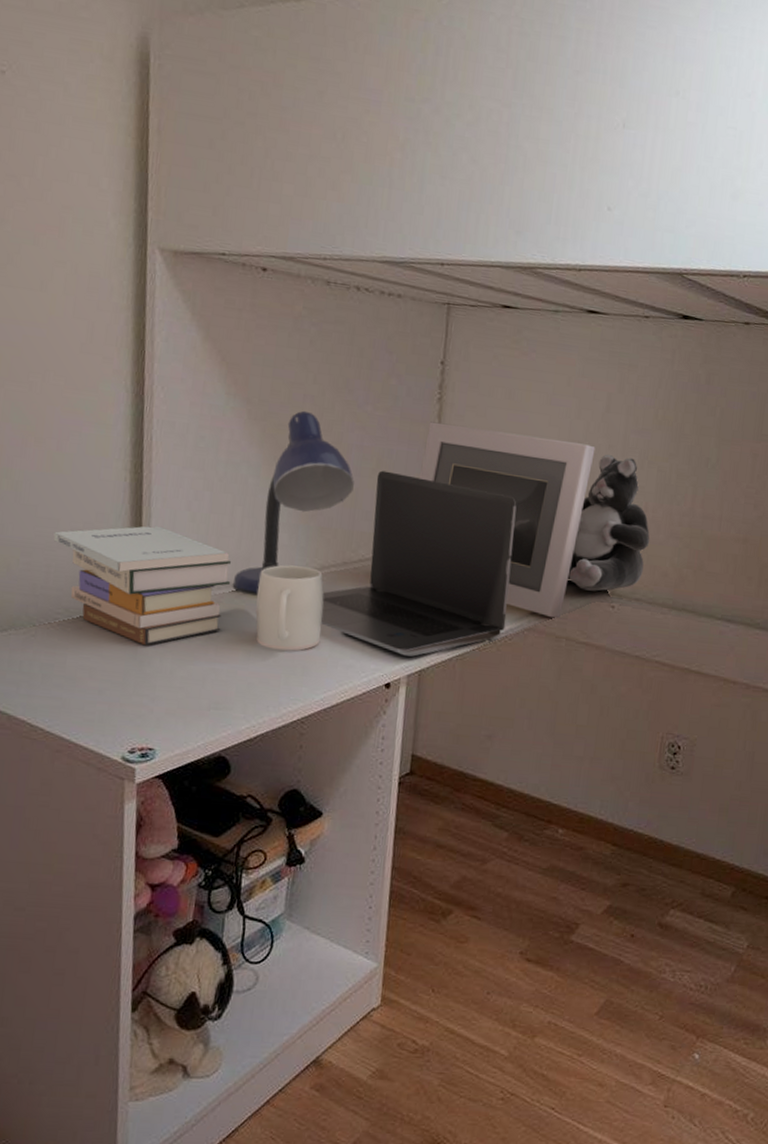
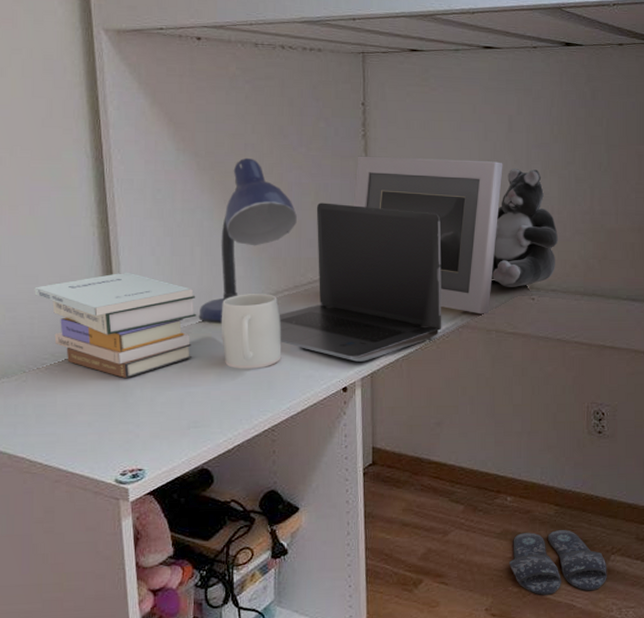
slippers: none [553,871,665,947] -> present [509,530,607,595]

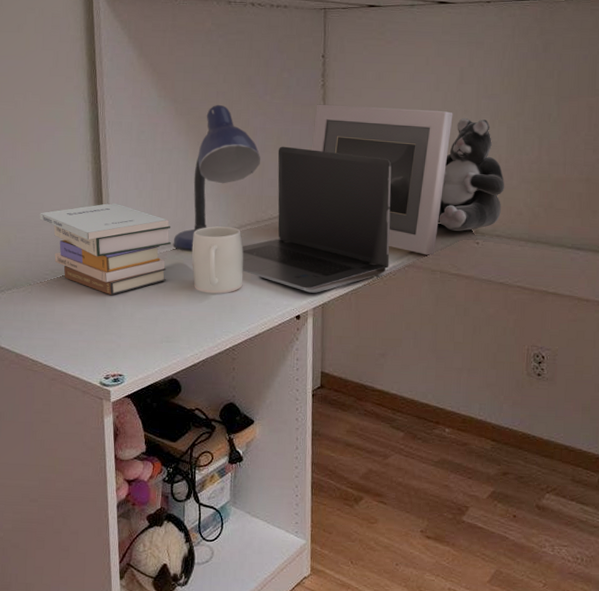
slippers: present [509,530,607,595] -> none [445,463,541,526]

